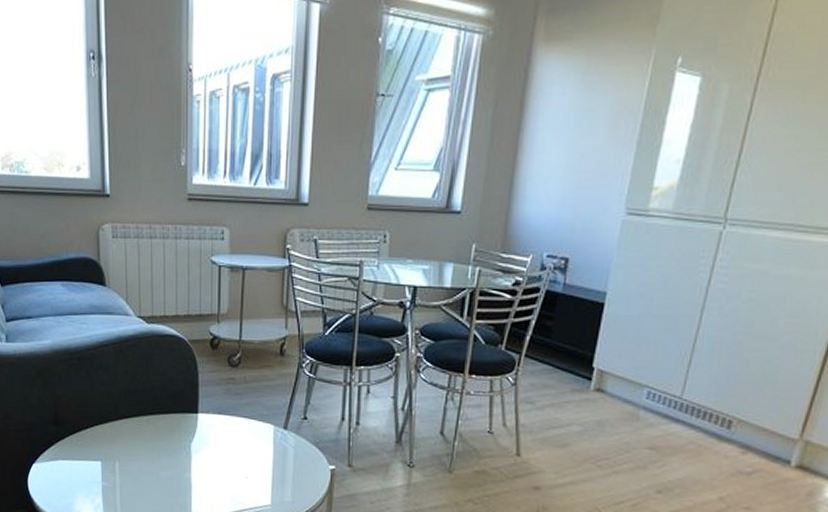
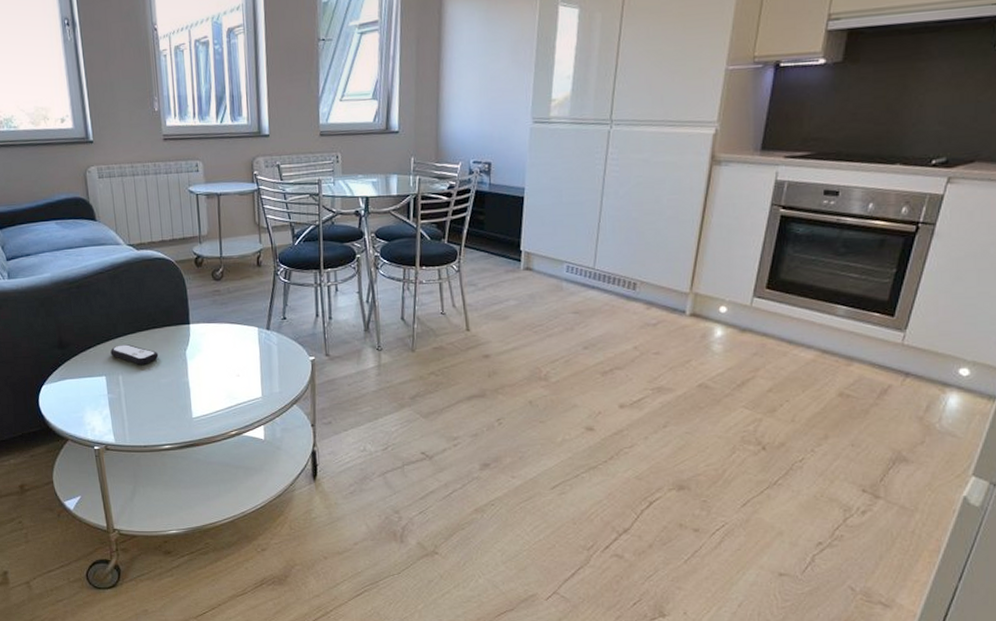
remote control: none [109,428,161,453] -> present [110,344,159,365]

